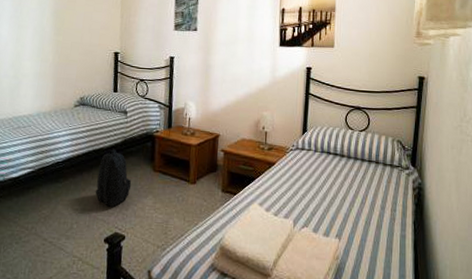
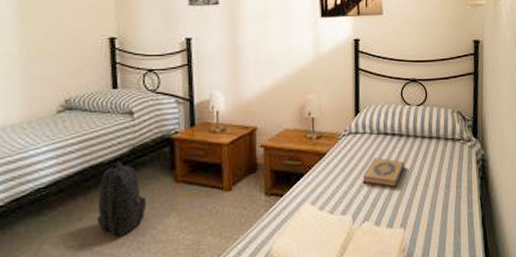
hardback book: none [304,173,345,201] -> present [362,157,405,187]

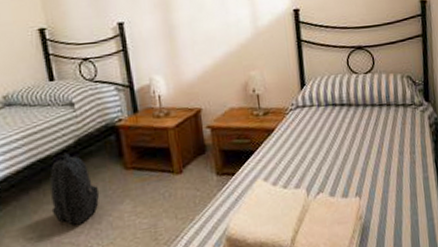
hardback book: present [362,157,405,187] -> none [313,129,357,158]

